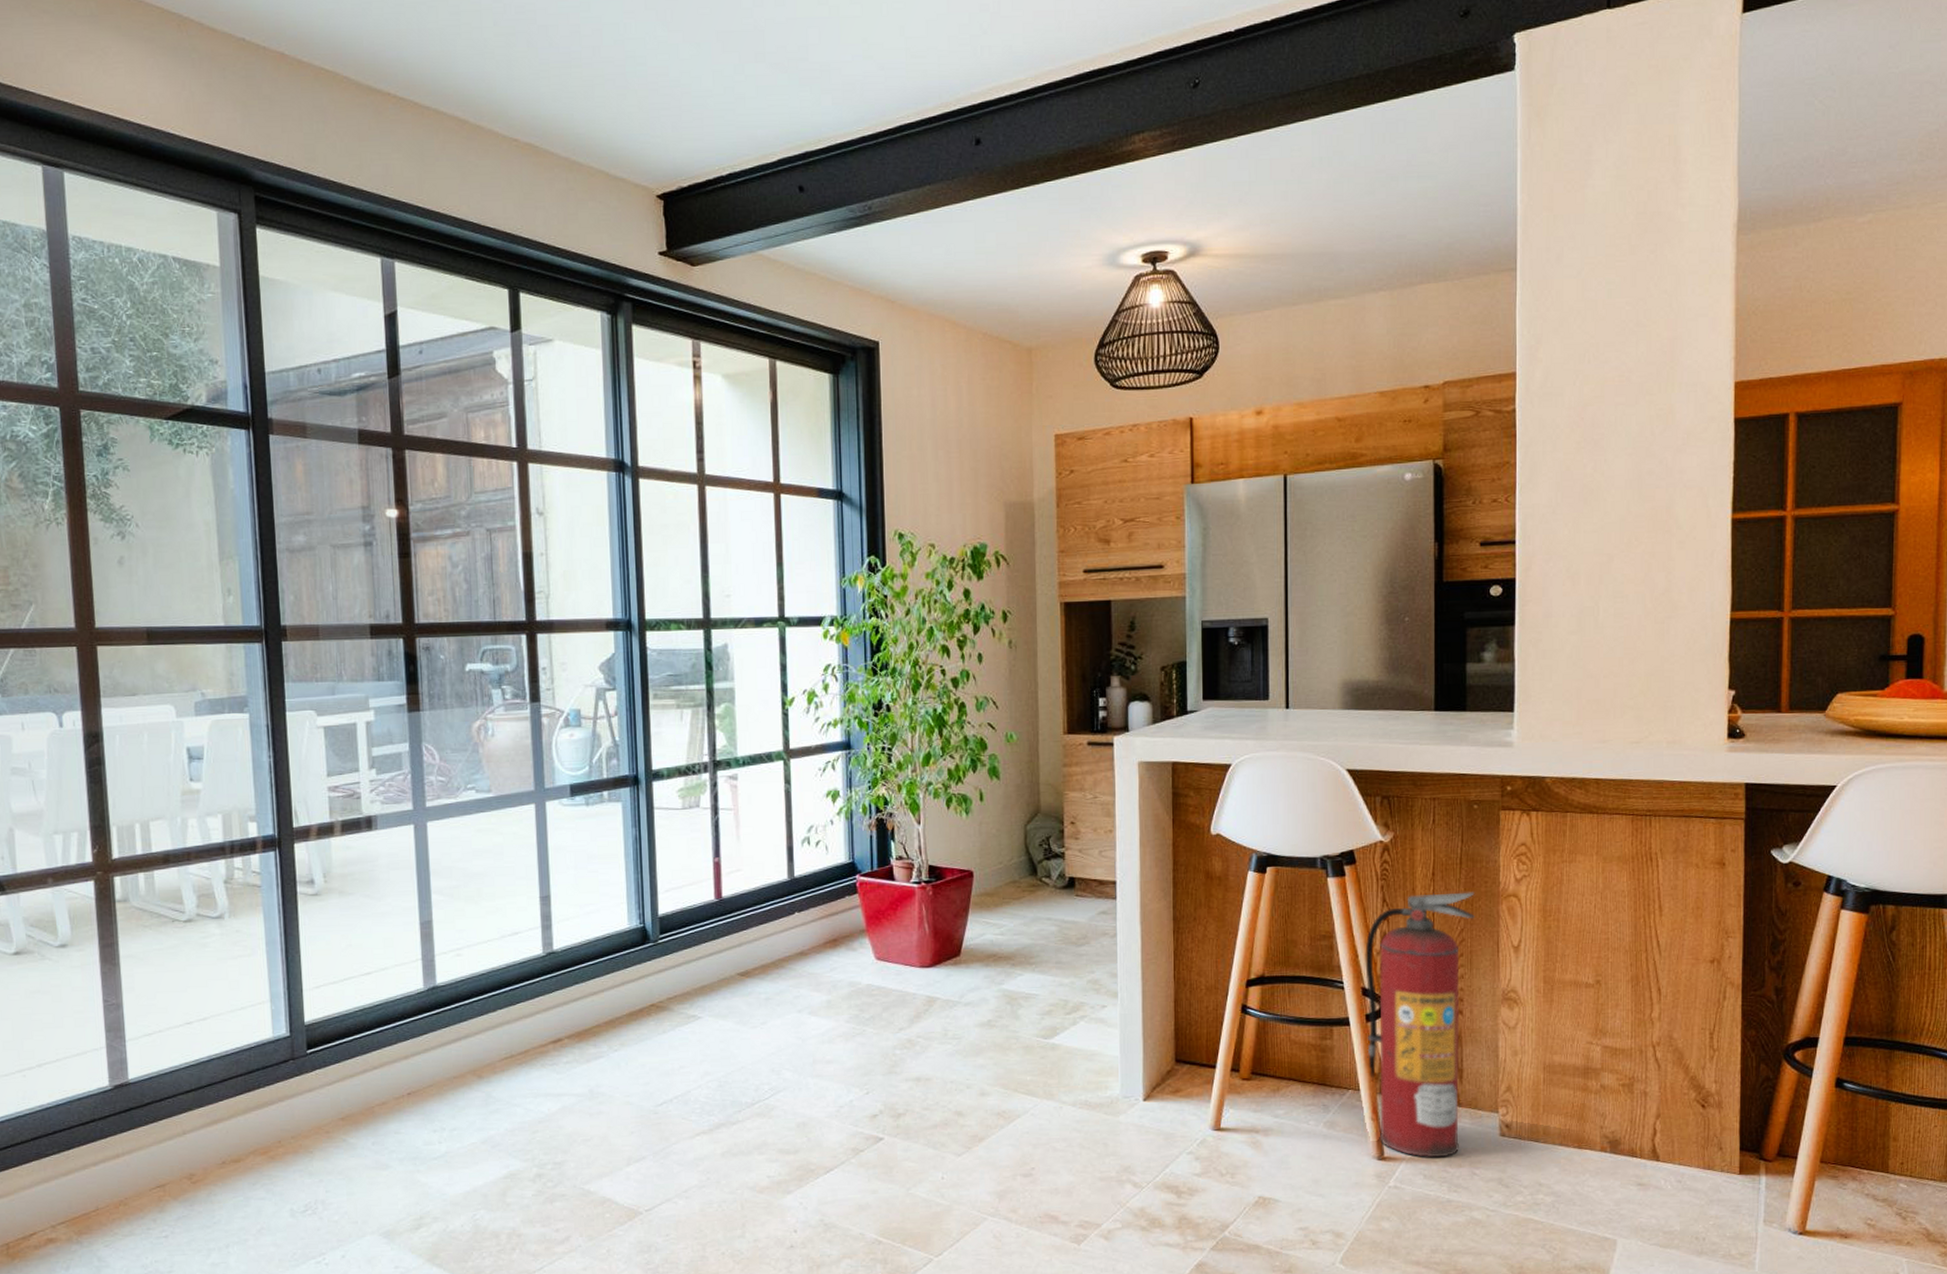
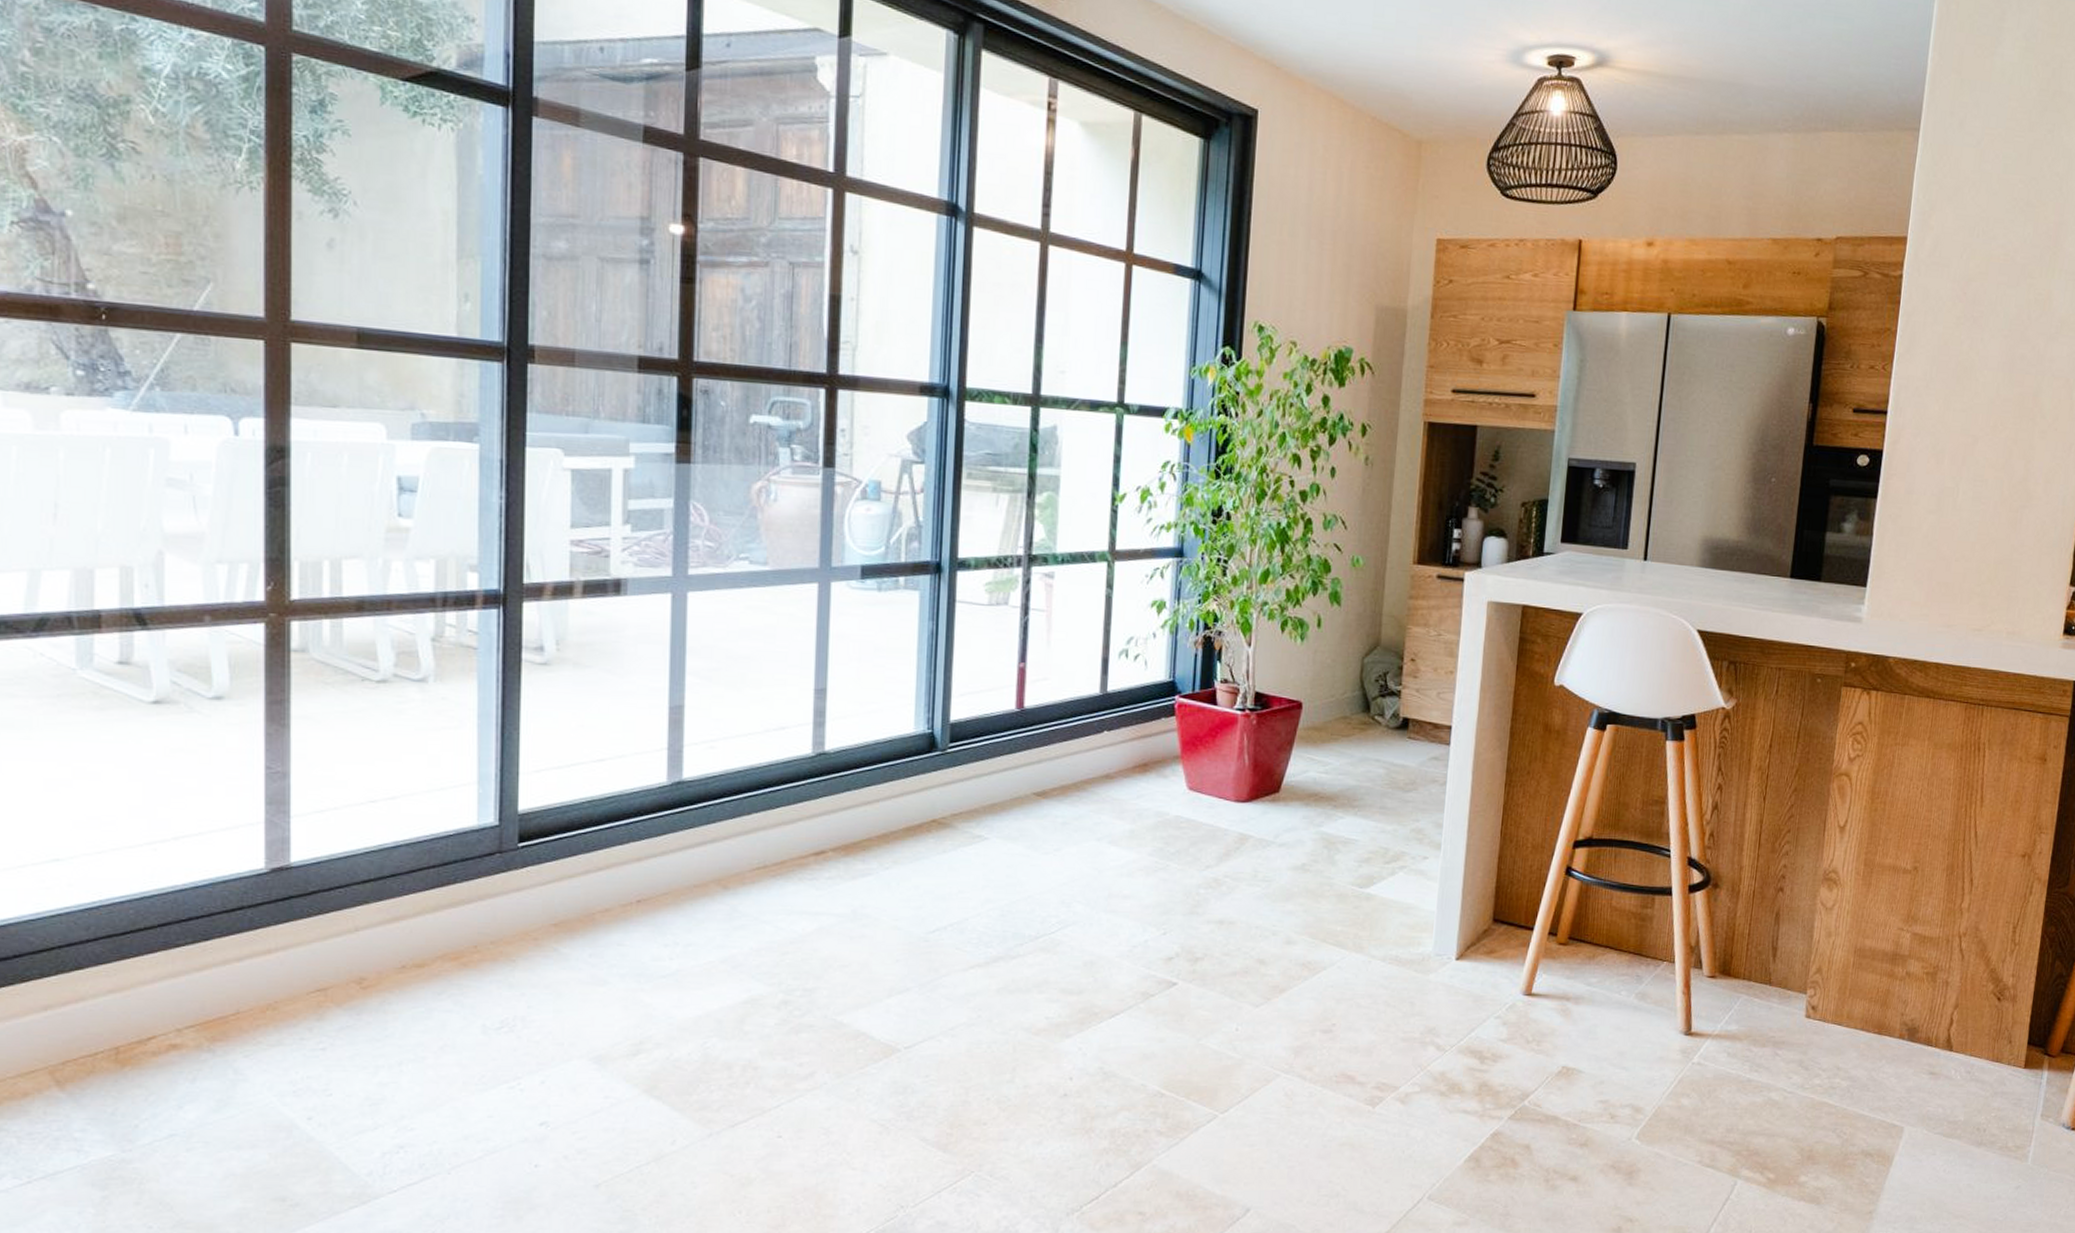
fire extinguisher: present [1365,892,1475,1158] -> none [1685,766,1809,1036]

